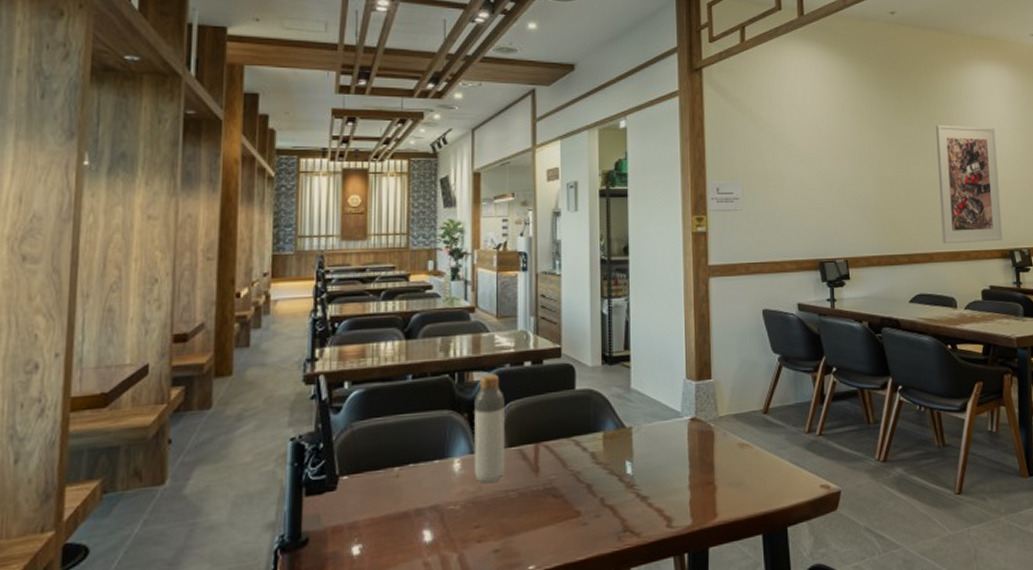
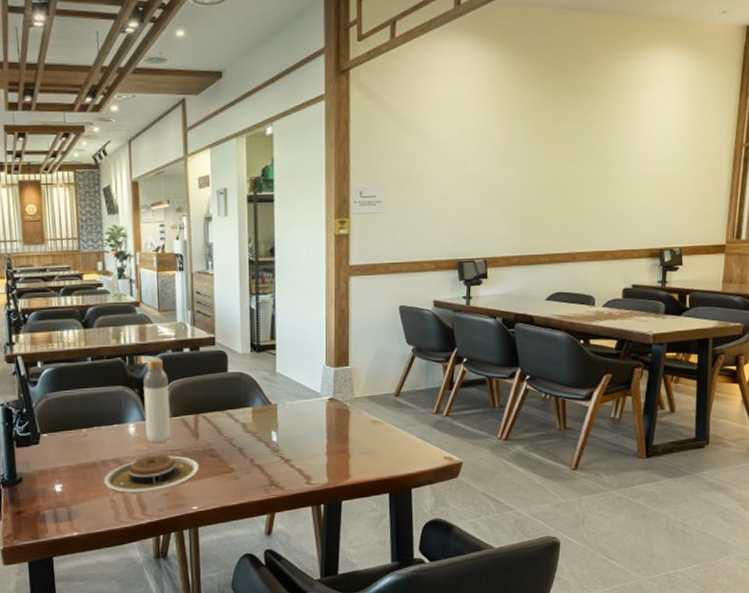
plate: none [417,498,538,553] -> present [104,455,199,494]
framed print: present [935,124,1003,244] -> none [587,119,663,243]

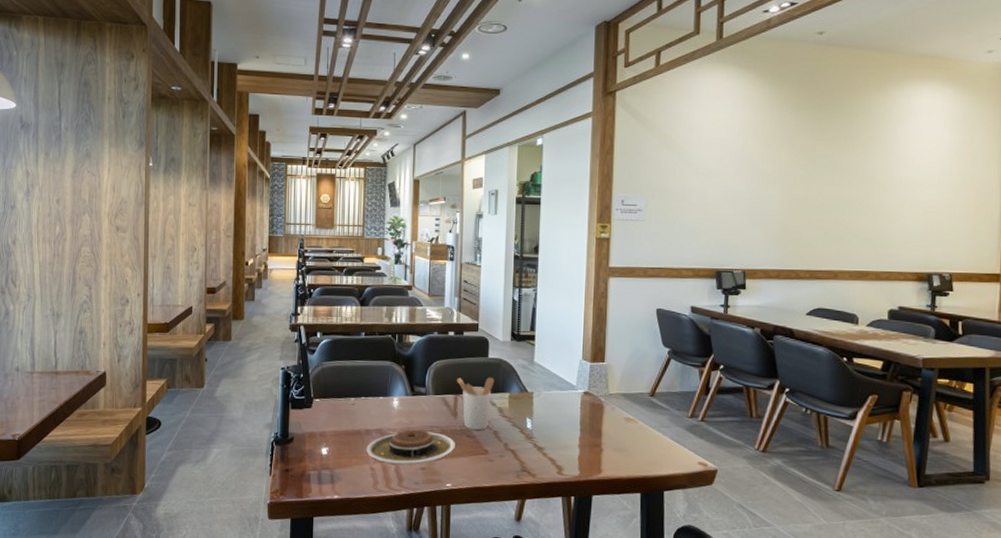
bottle: present [143,358,171,444] -> none [408,338,433,419]
utensil holder: none [195,393,236,449] -> present [456,377,495,430]

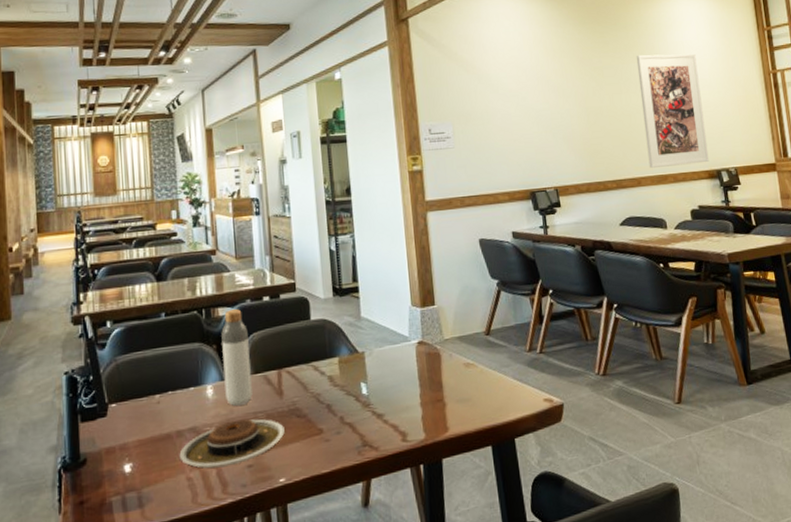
bottle: none [408,338,433,419] -> present [221,309,252,407]
utensil holder: present [456,377,495,430] -> none [277,343,321,408]
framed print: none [850,146,927,265] -> present [636,53,709,168]

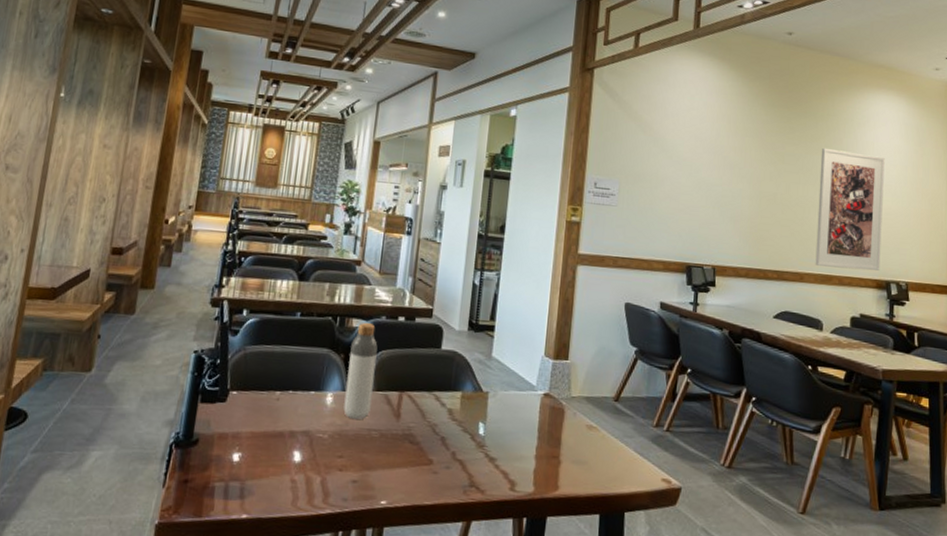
plate: present [179,419,285,469] -> none [288,432,395,477]

